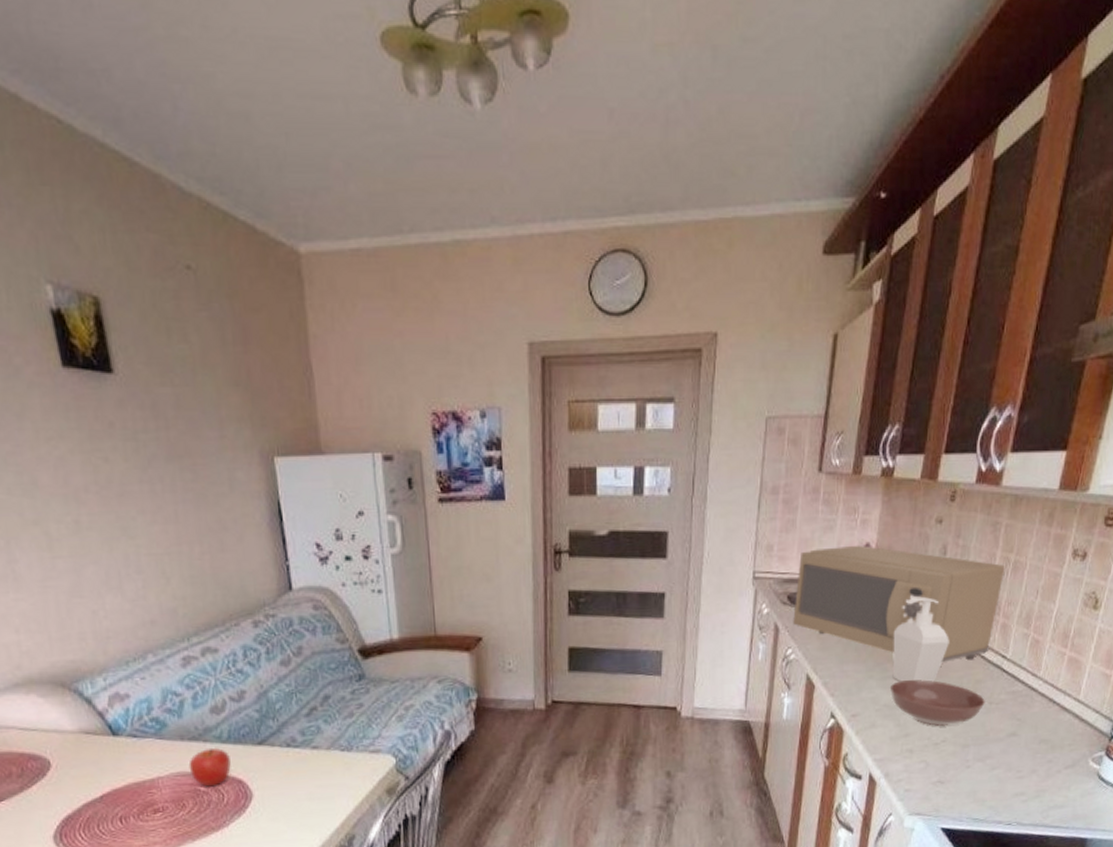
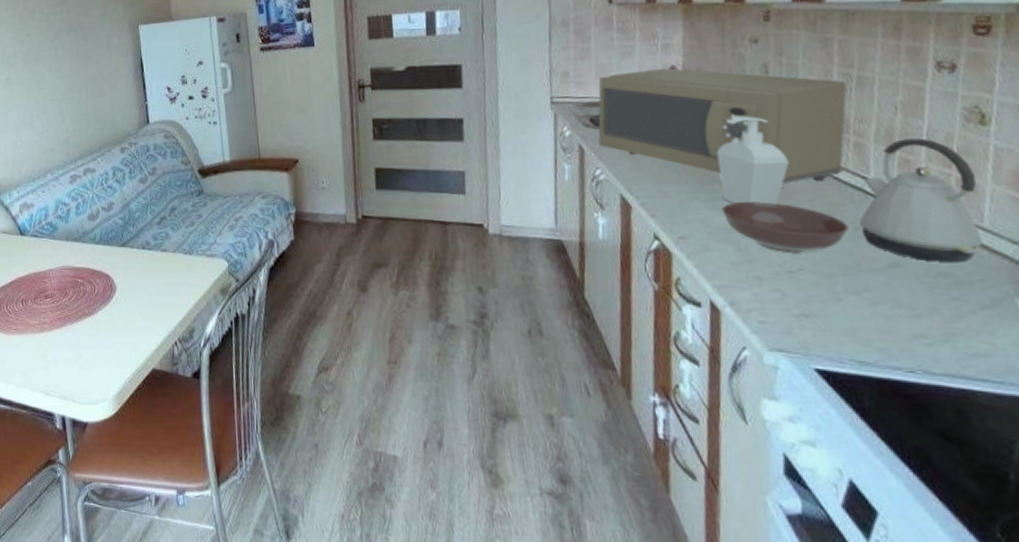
fruit: present [188,747,231,787] -> none [71,247,101,279]
kettle: none [993,620,1081,730] -> present [858,138,983,262]

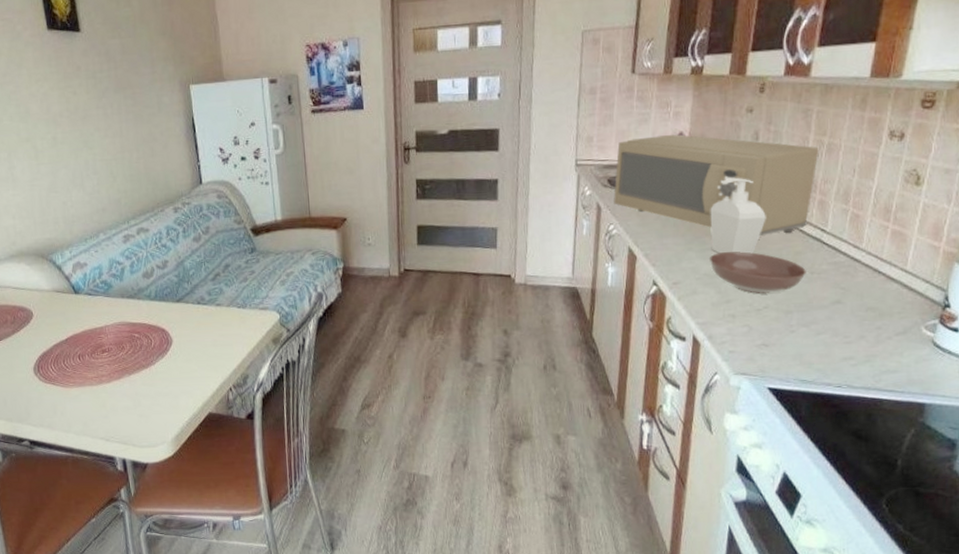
kettle: present [858,138,983,262] -> none [814,196,905,299]

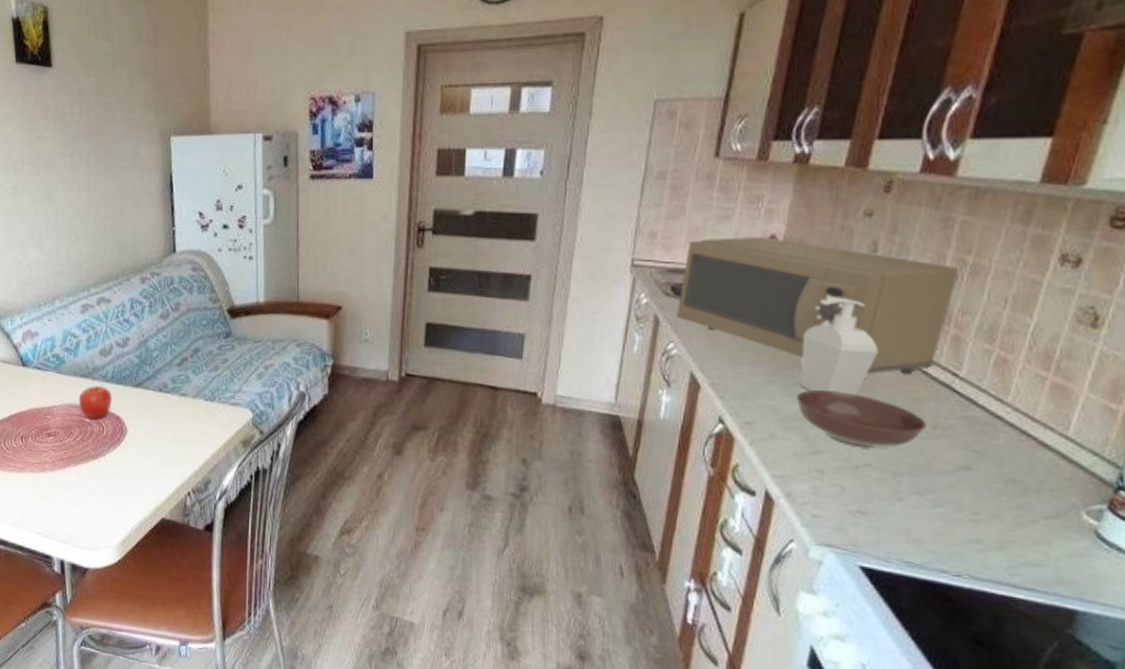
fruit: none [127,303,157,334] -> present [78,385,112,420]

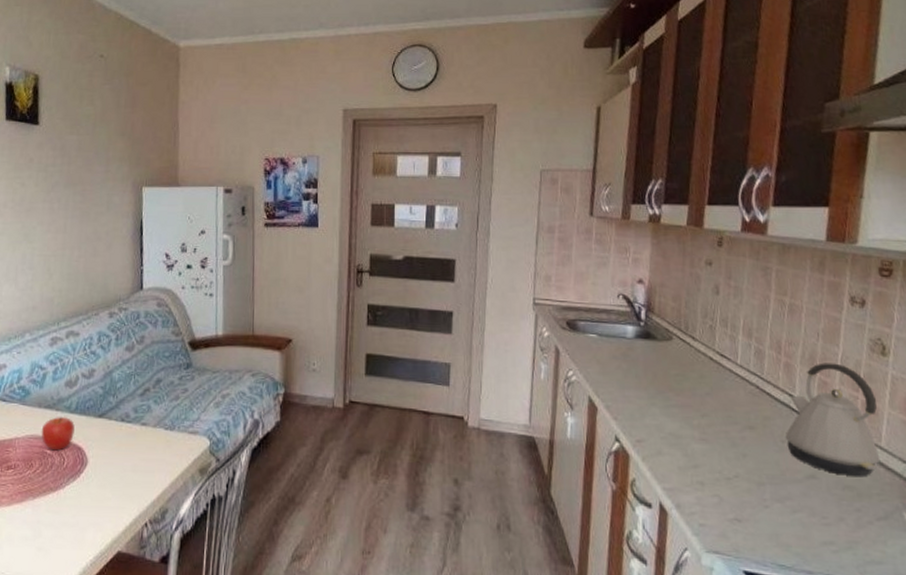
microwave: present [677,236,959,375] -> none [573,280,781,396]
bowl: present [795,390,927,447] -> none [673,411,777,460]
soap bottle: present [800,297,878,395] -> none [673,331,731,415]
kettle: none [938,336,1072,469] -> present [785,363,880,476]

